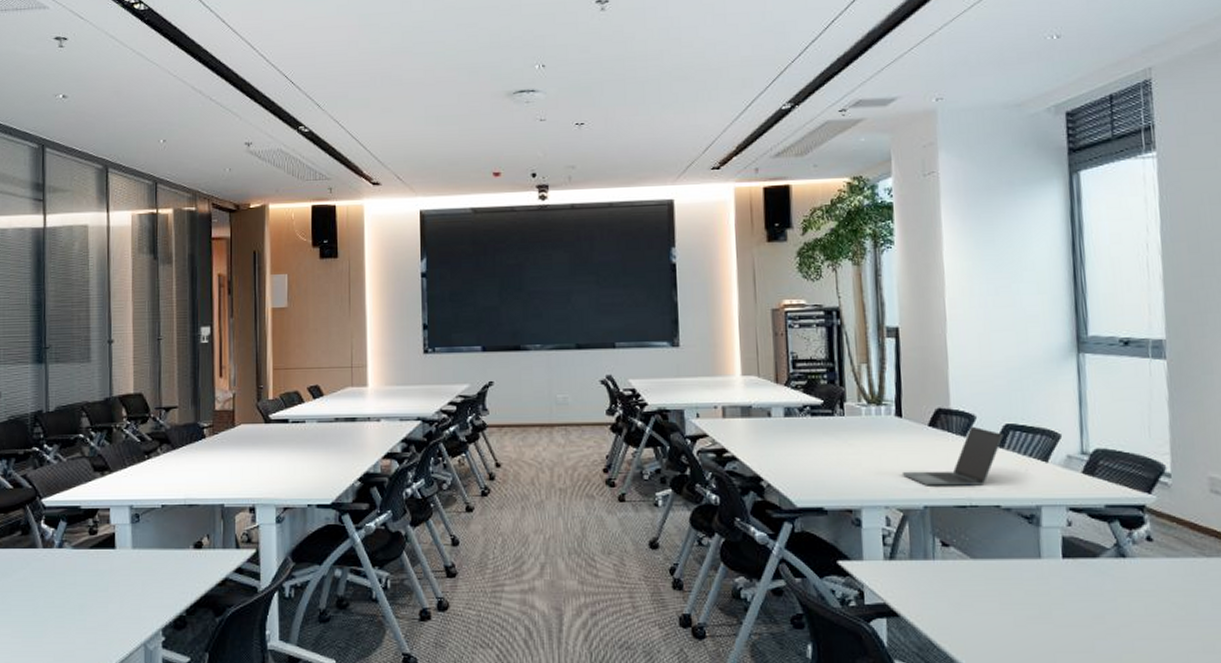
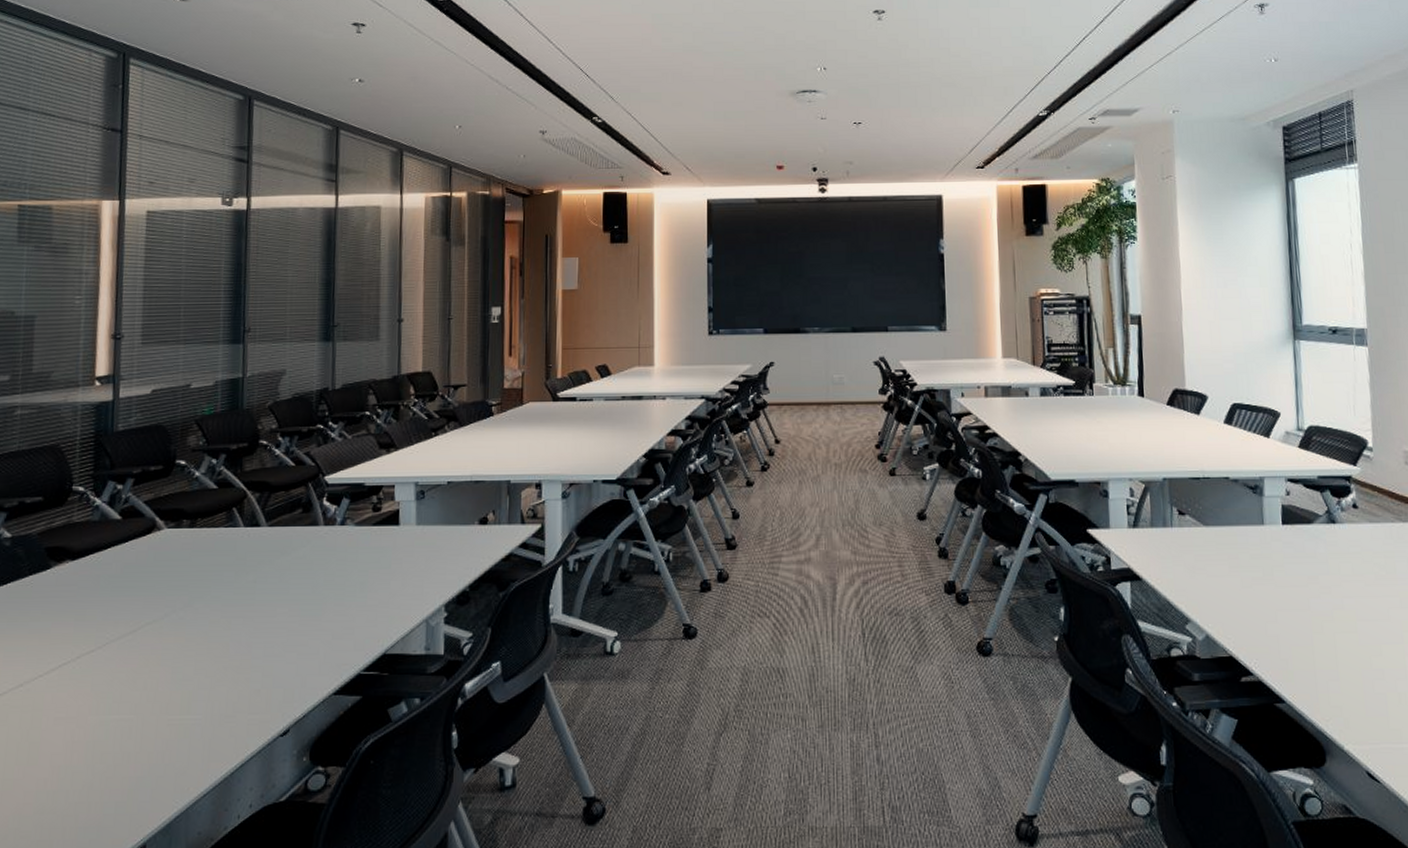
laptop: present [901,426,1003,486] -> none [1143,405,1231,460]

